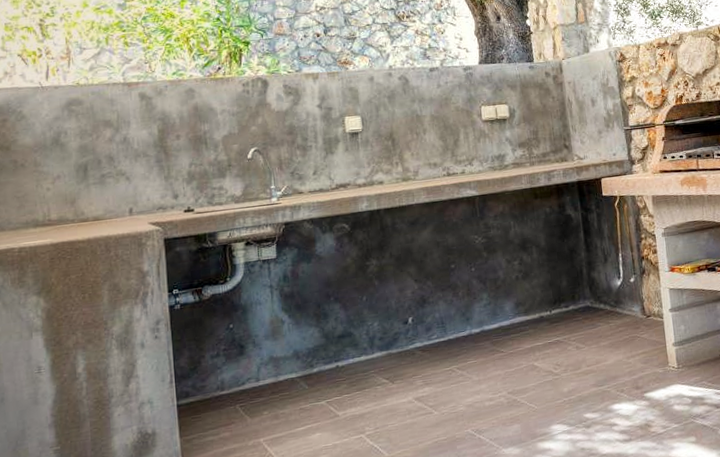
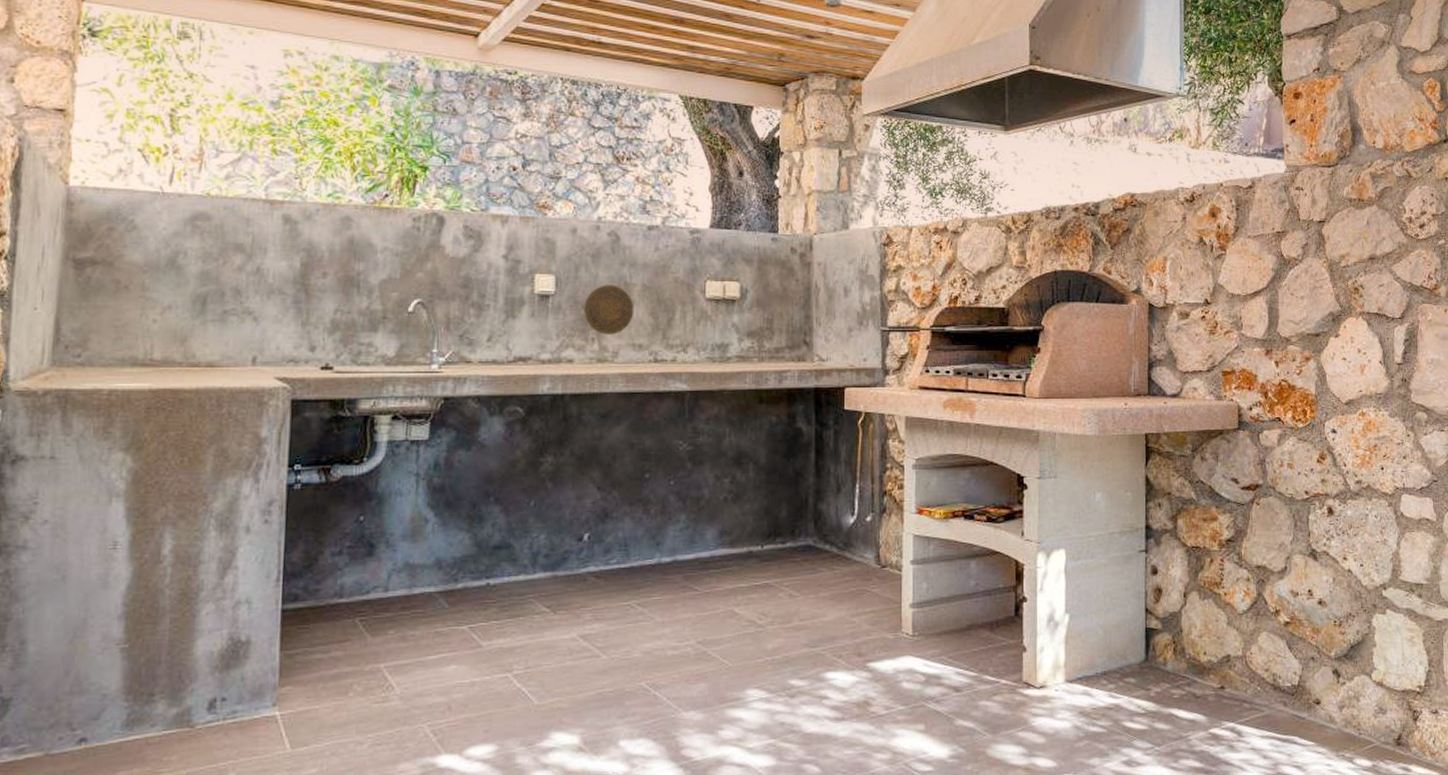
decorative plate: none [386,118,427,159] -> present [584,284,634,335]

